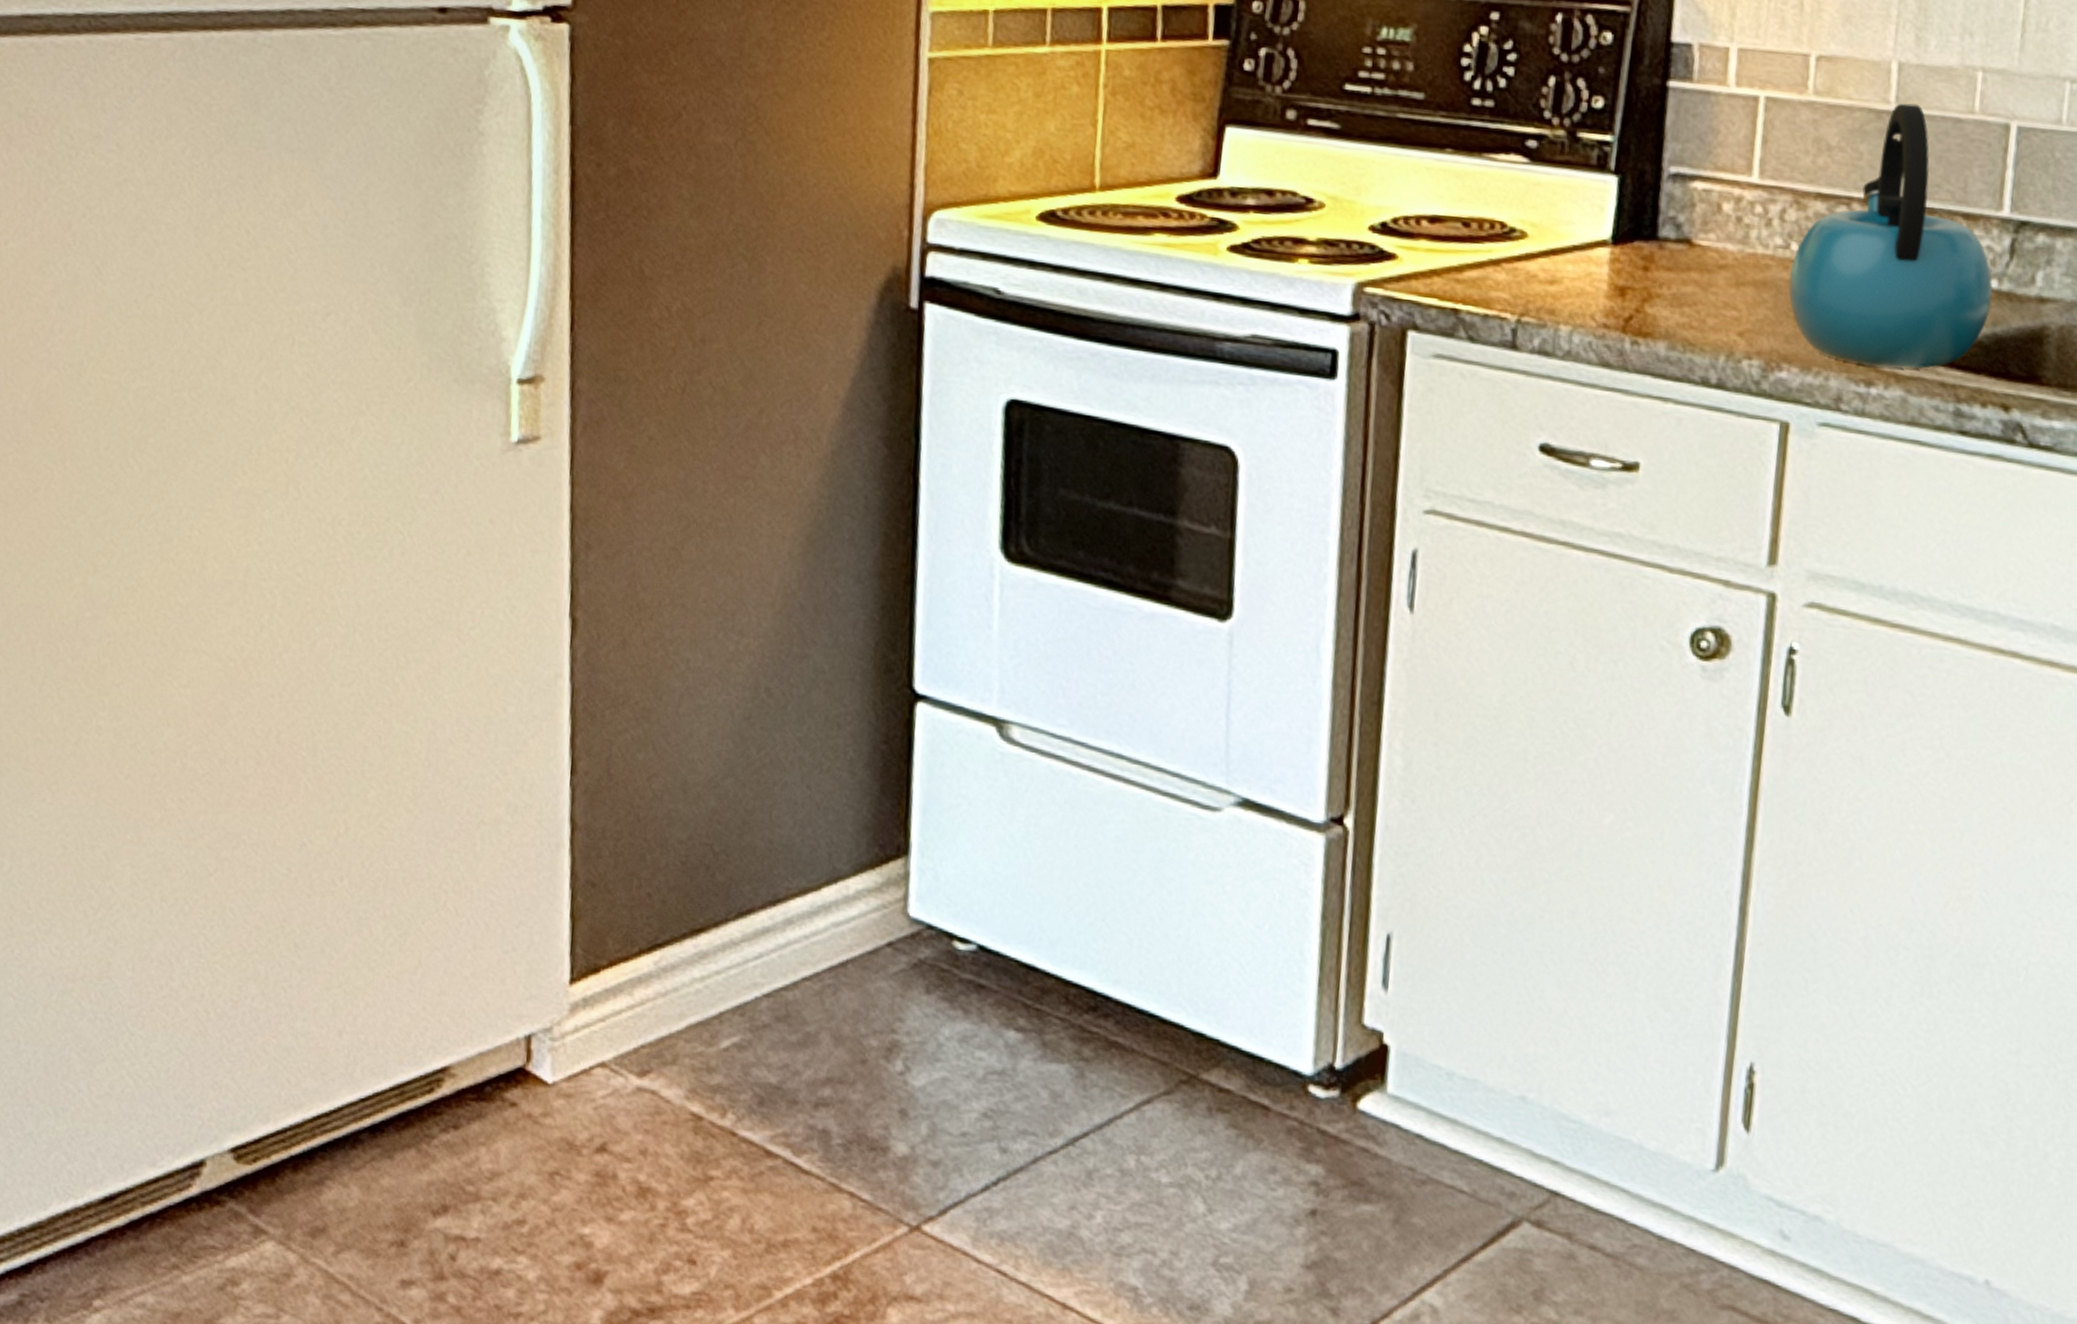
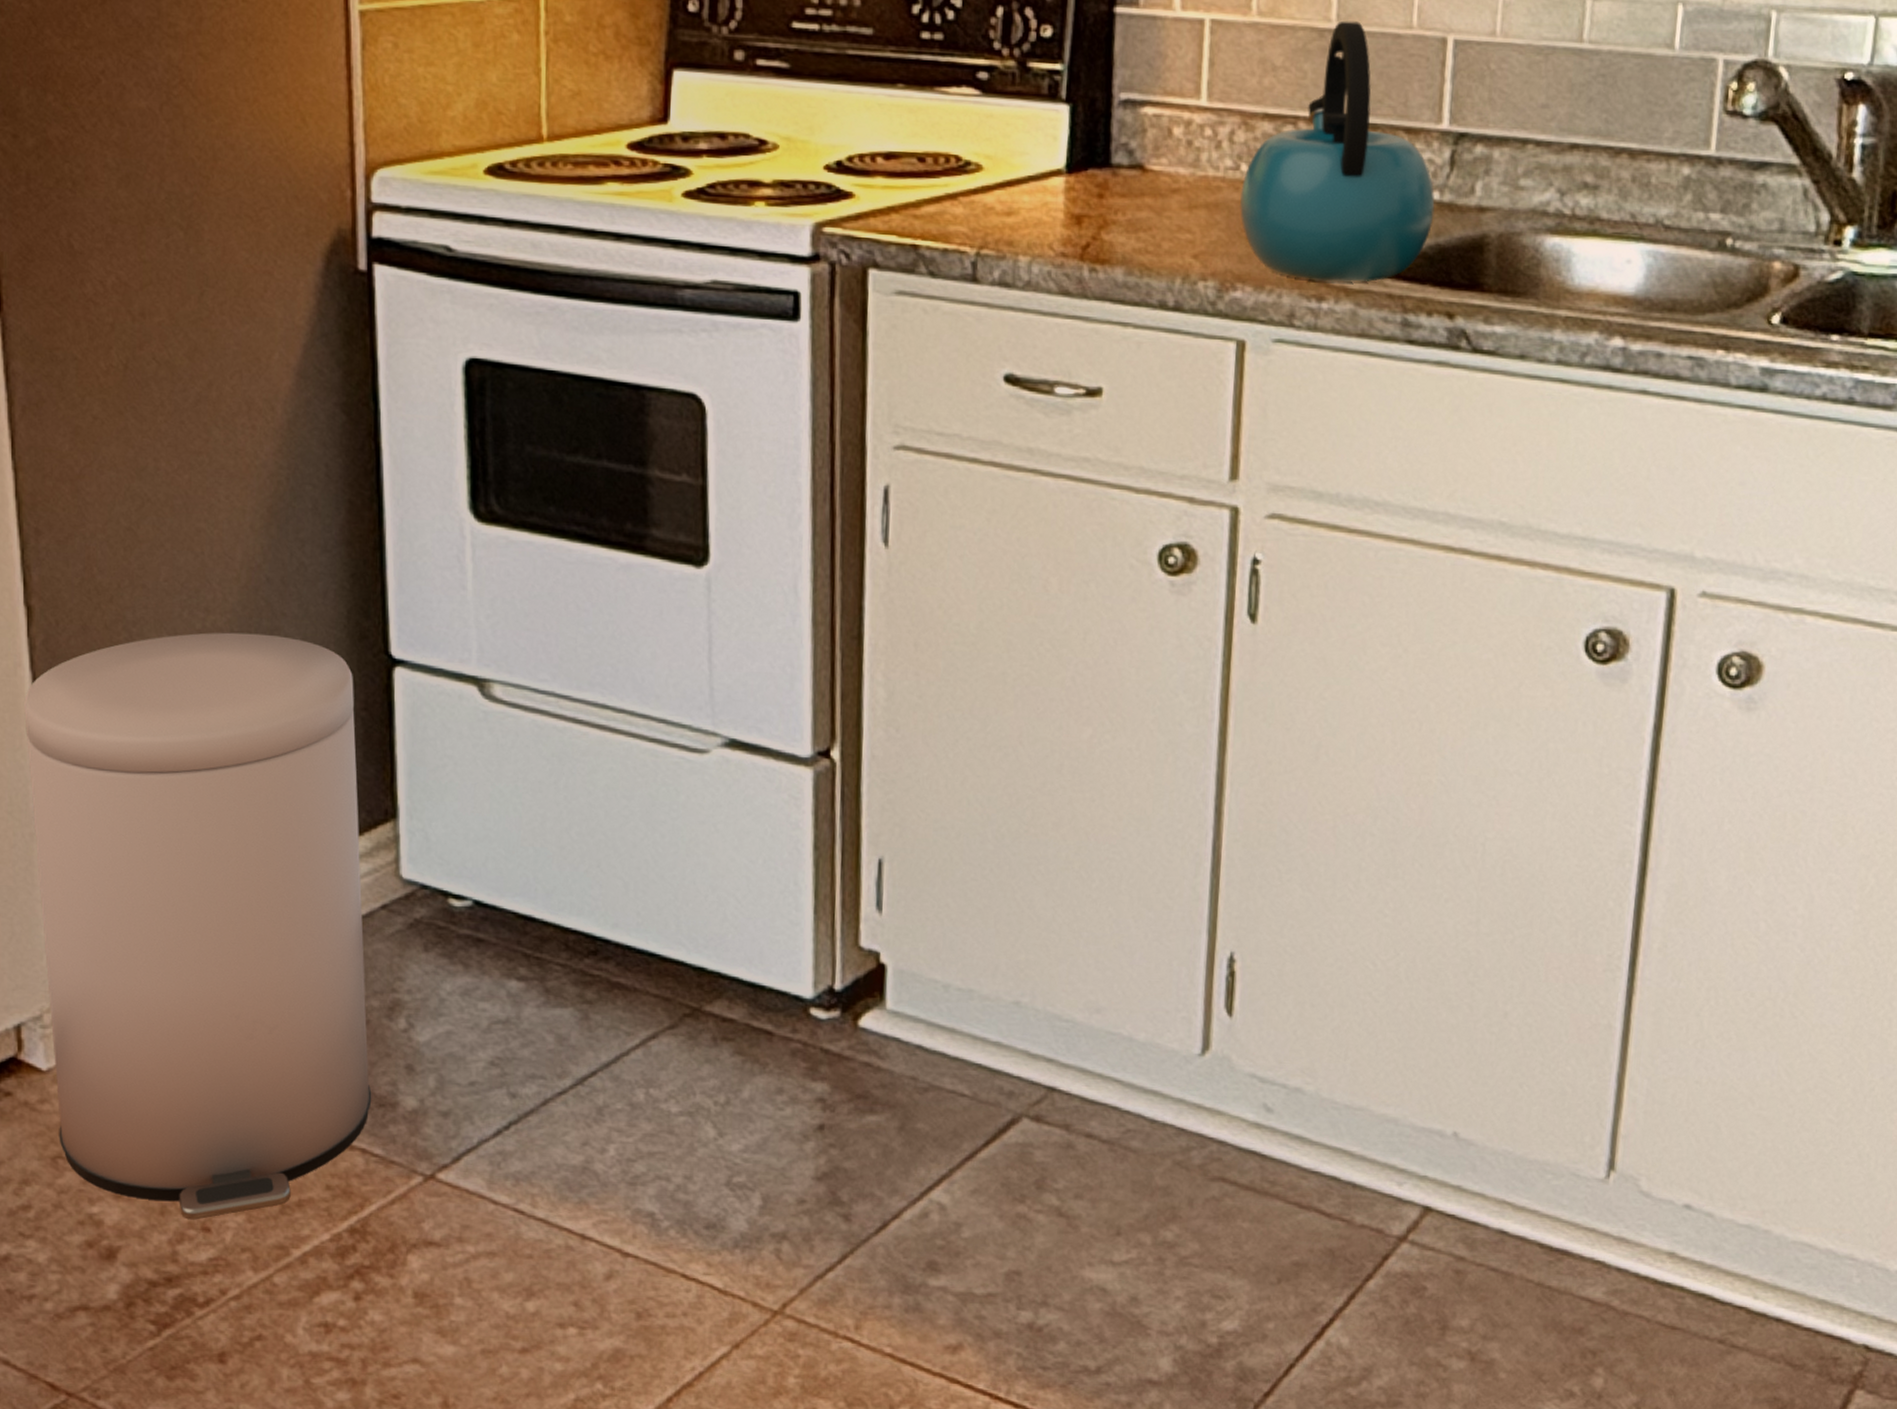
pedal bin: none [558,655,876,1251] -> present [24,632,372,1220]

